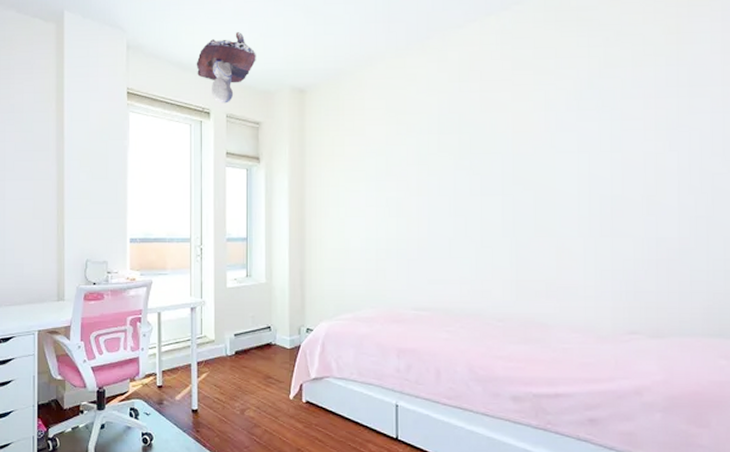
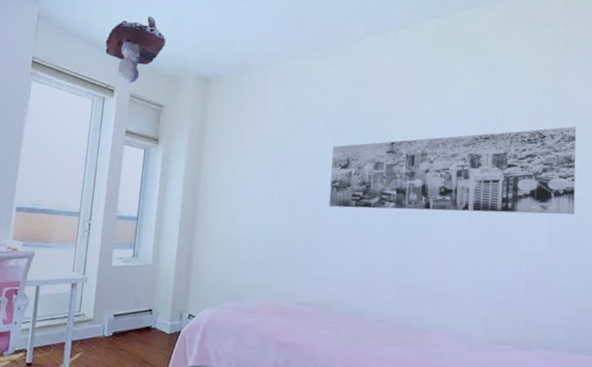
wall art: none [438,96,707,209] -> present [329,126,577,215]

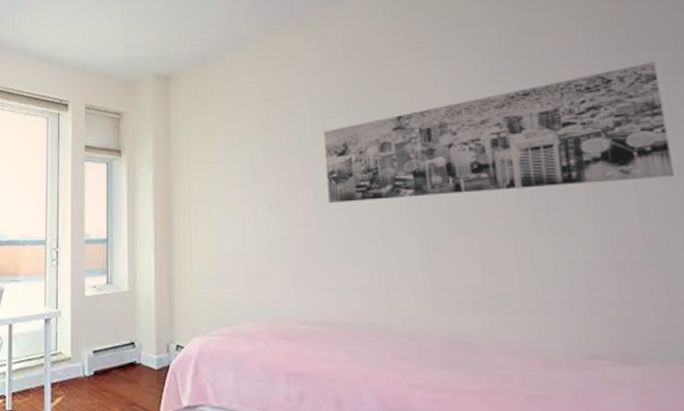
mushroom: present [105,17,167,83] -> none [54,20,118,95]

